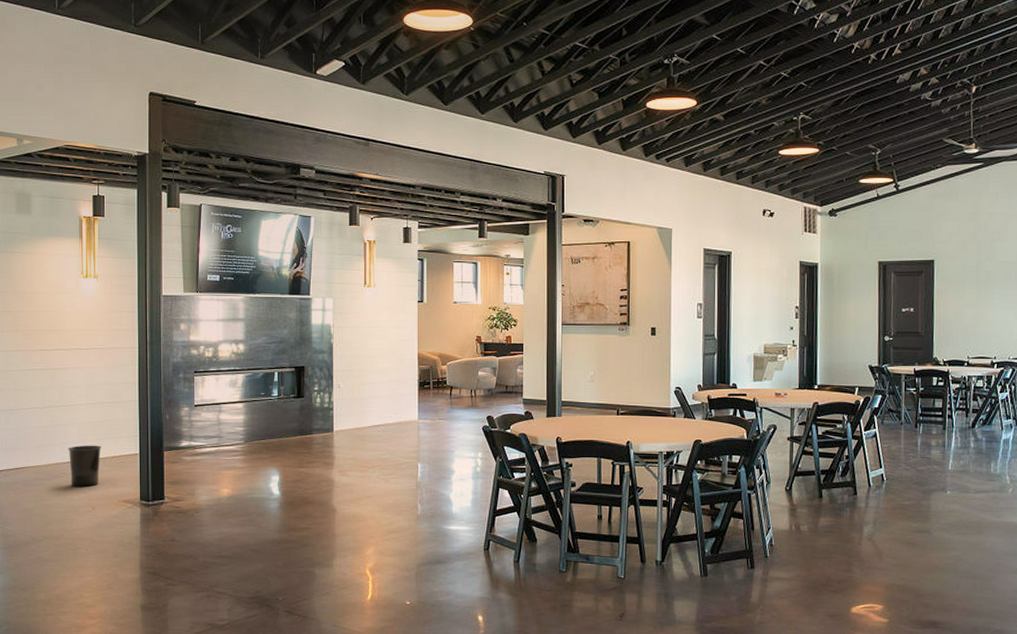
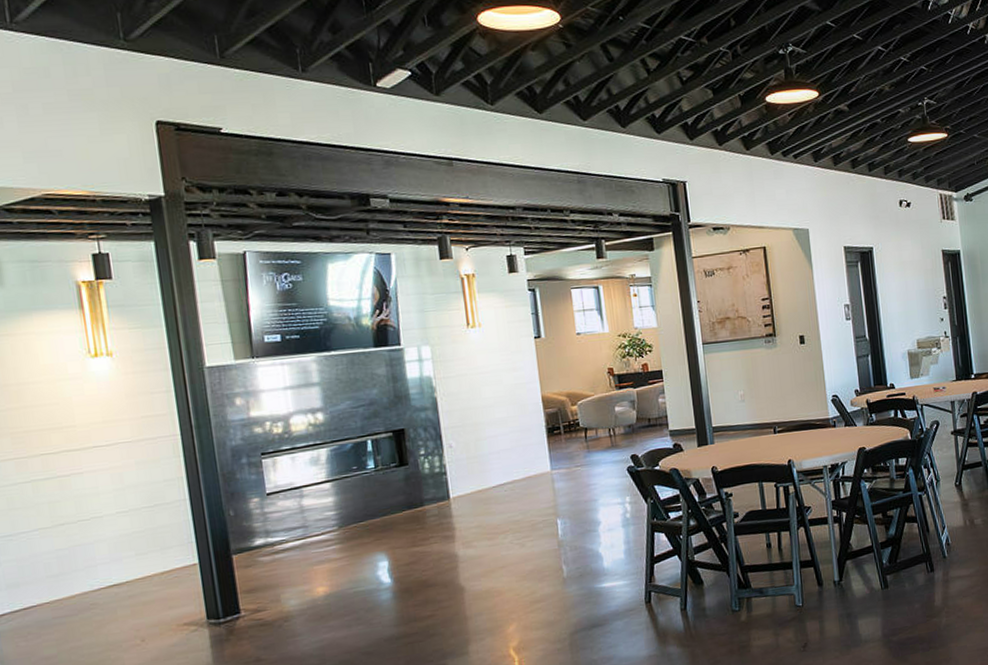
waste bin: present [68,445,101,488] -> none [96,561,146,619]

